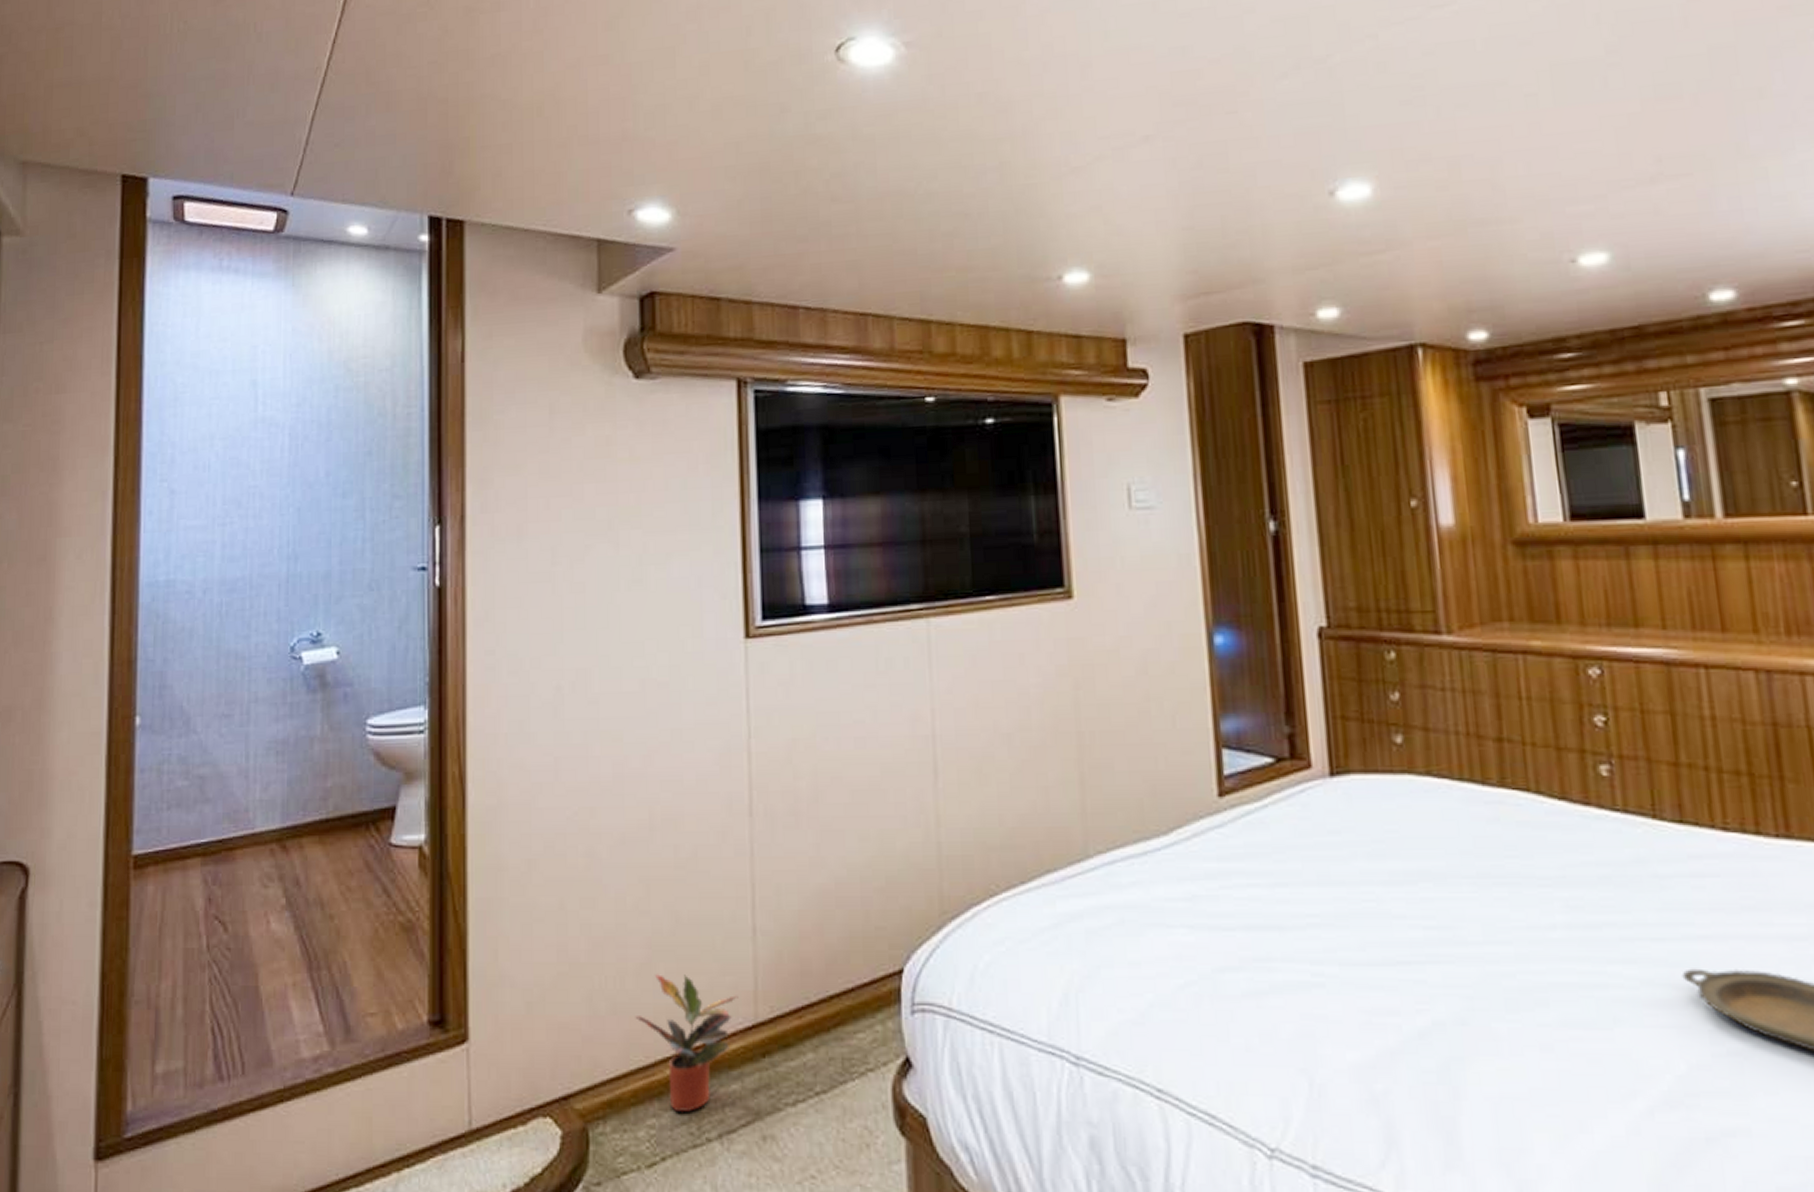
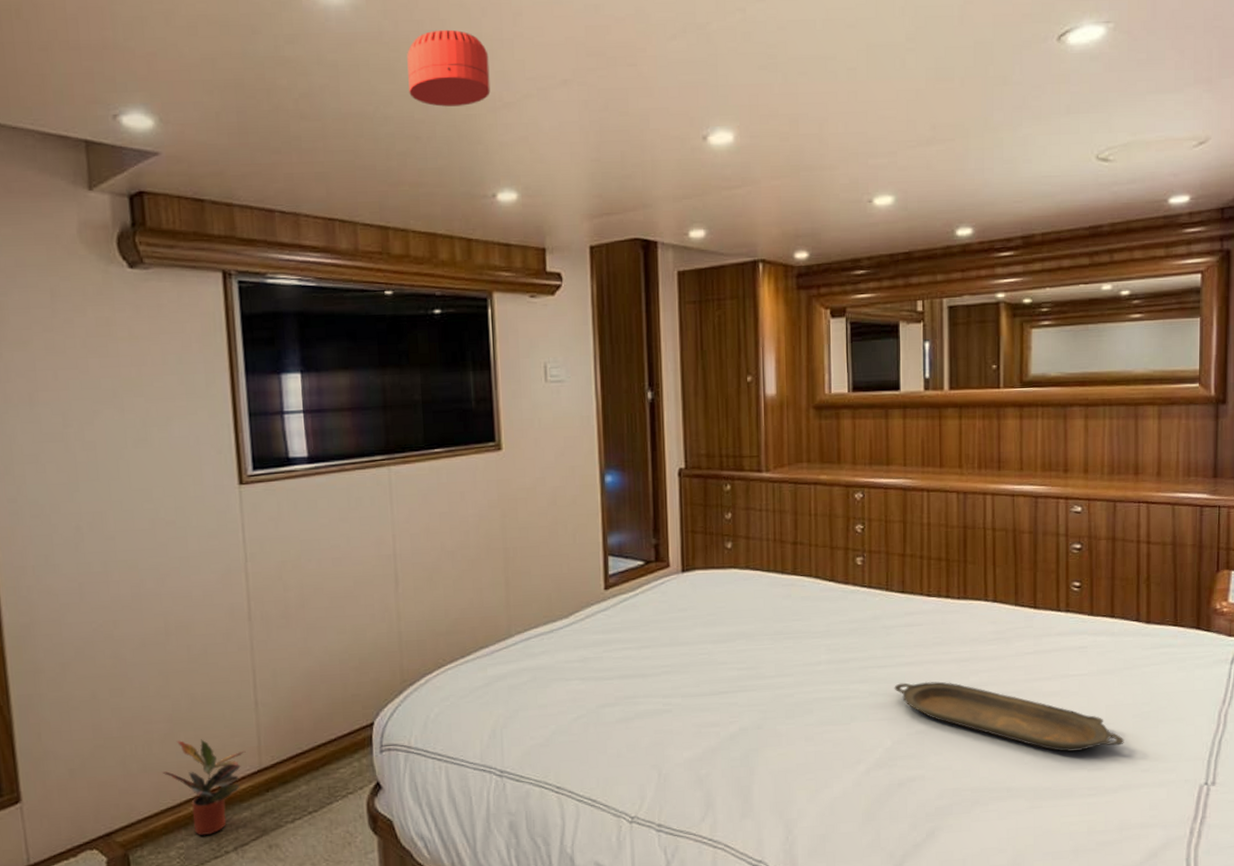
smoke detector: none [955,89,1055,178] -> present [407,29,491,107]

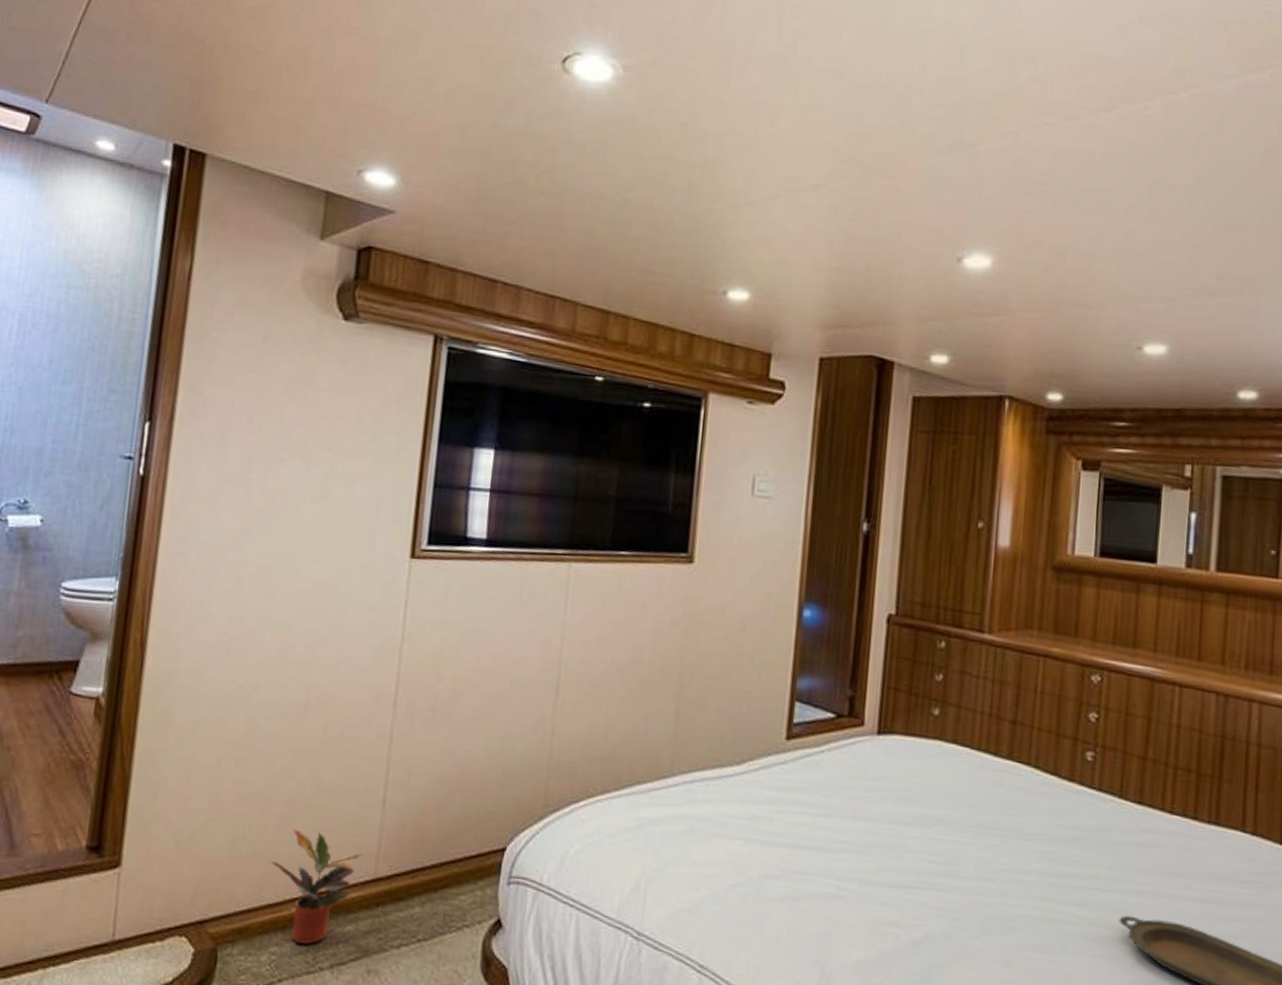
smoke detector: present [407,29,491,107] -> none [653,122,740,199]

